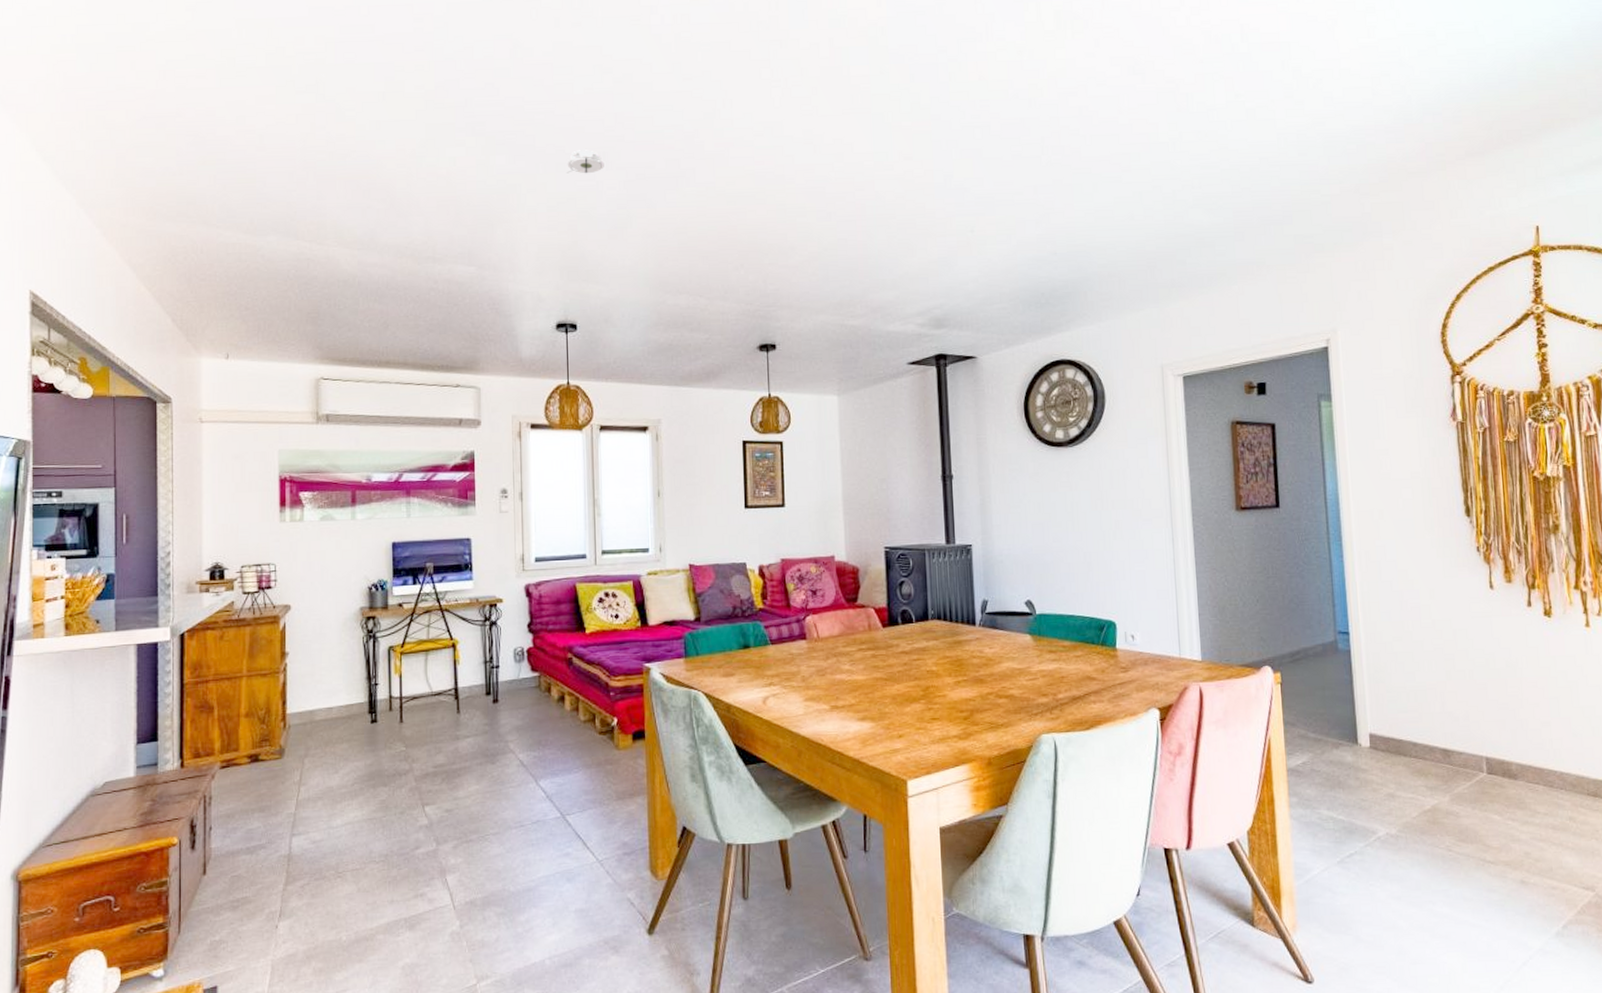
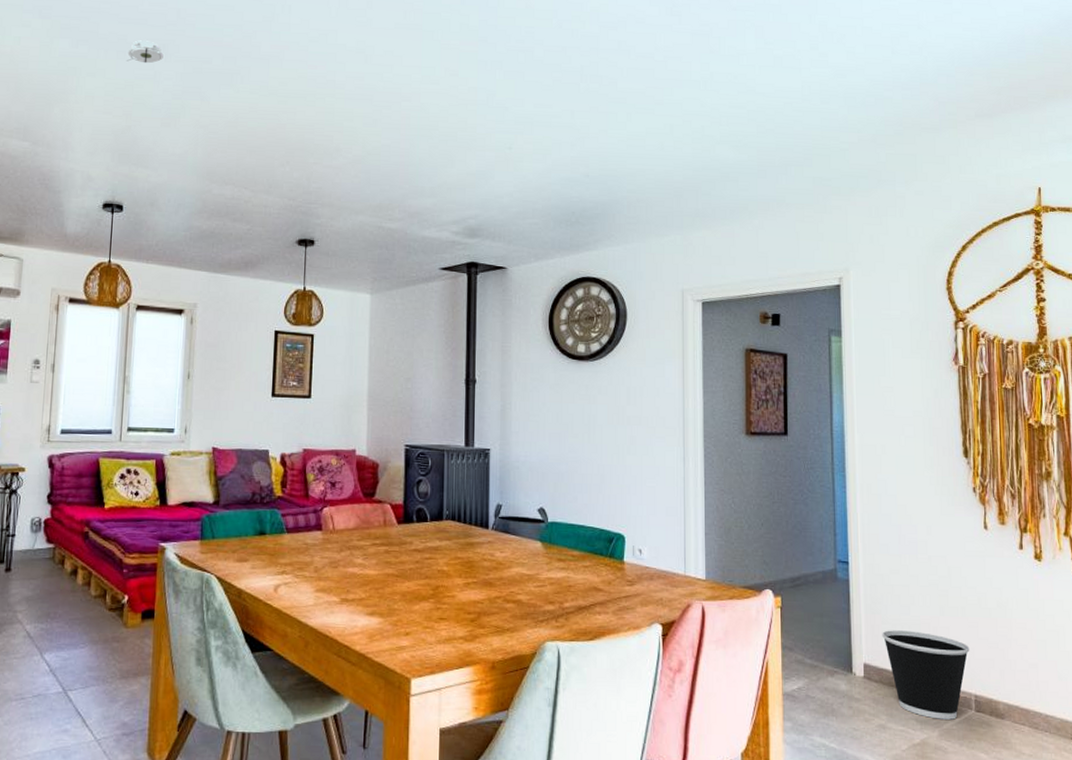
wastebasket: none [1387,697,1479,784] -> present [882,630,970,720]

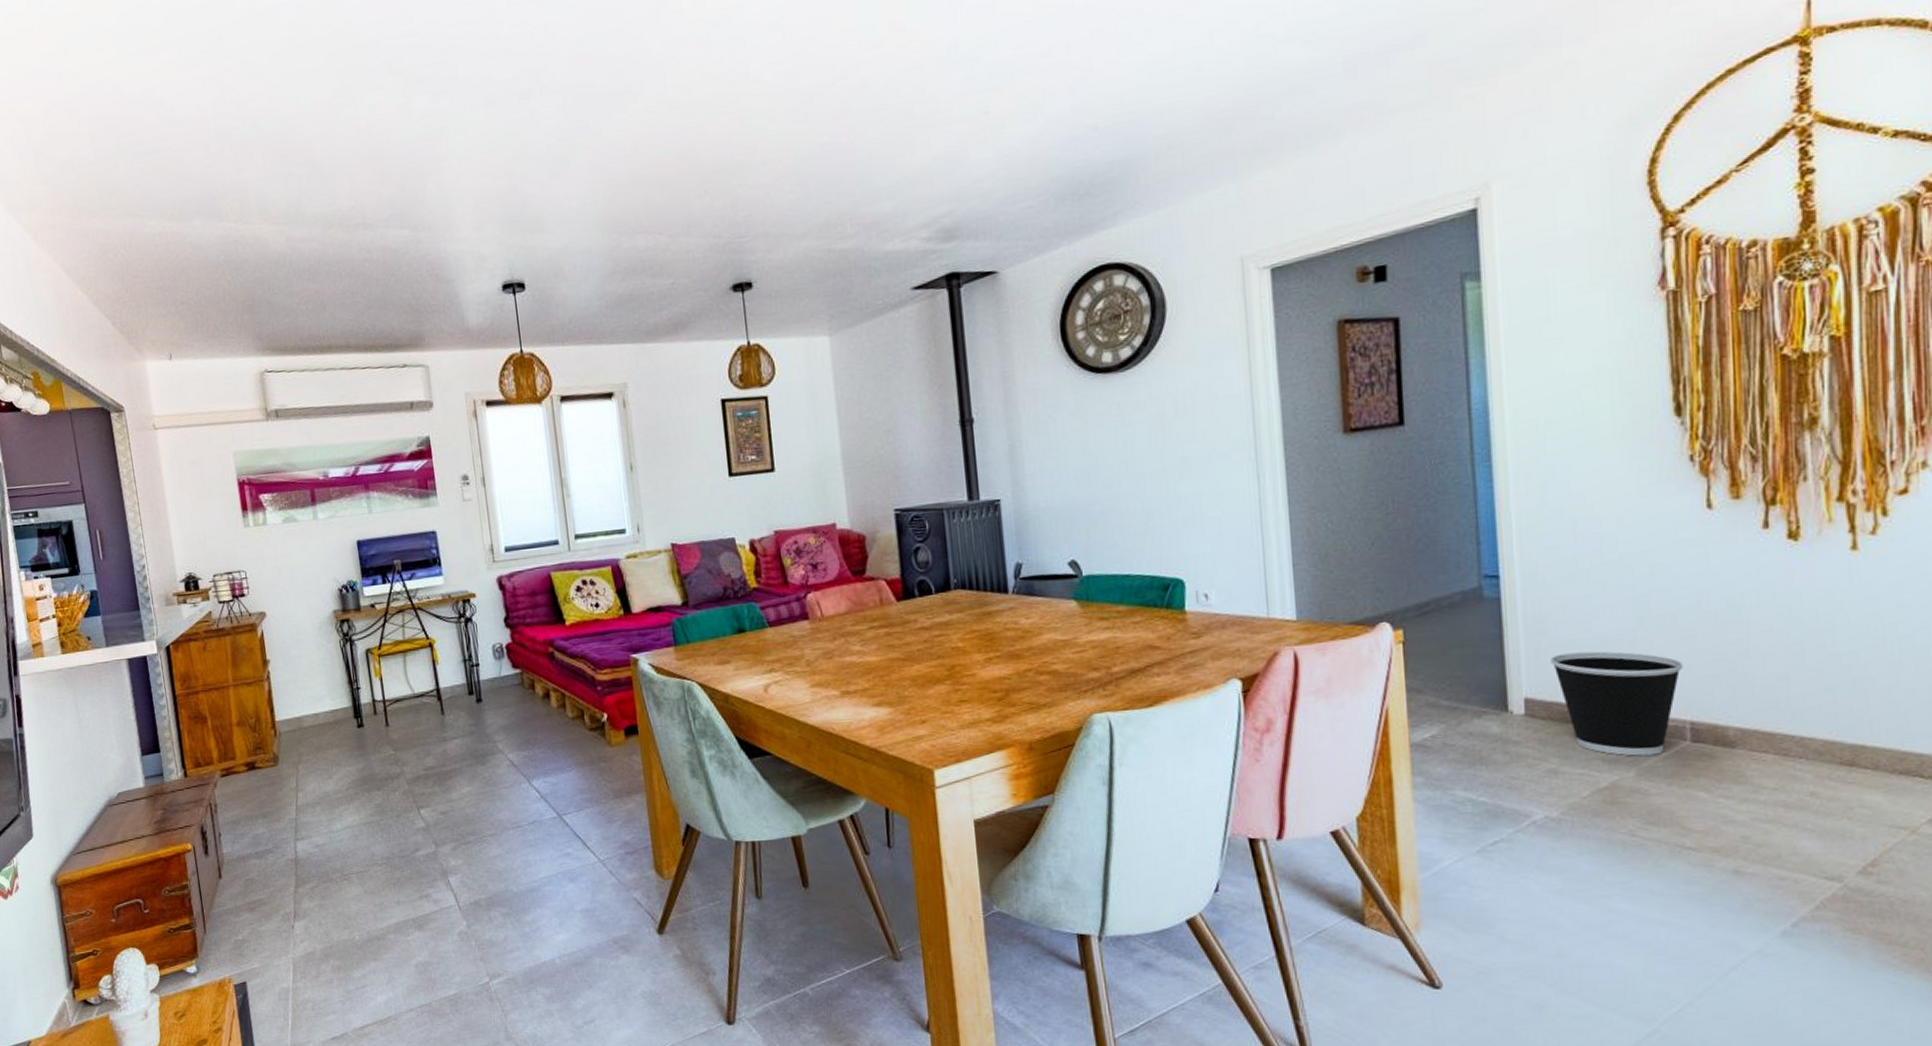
smoke detector: present [127,40,164,64] -> none [496,74,538,106]

